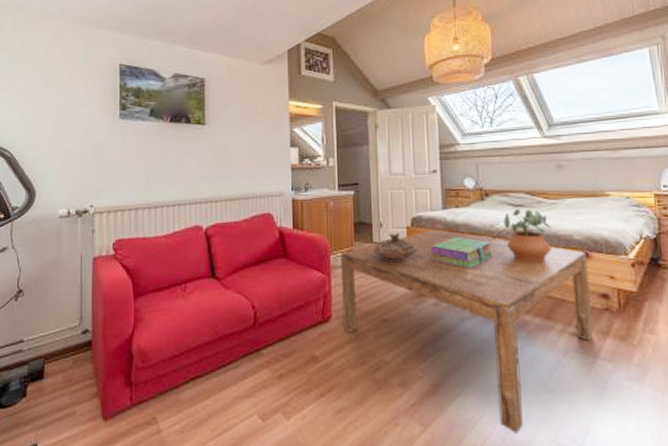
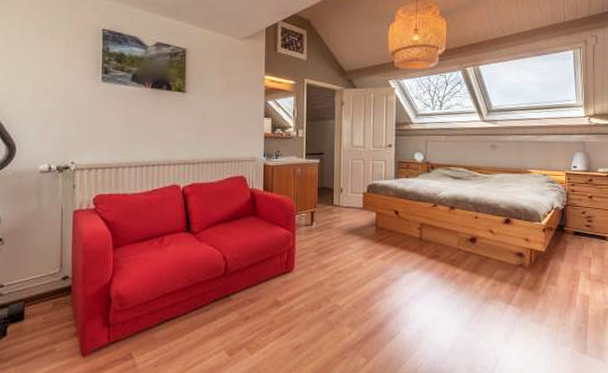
coffee table: present [340,229,594,433] -> none [304,195,509,364]
decorative bowl: present [373,232,418,260] -> none [333,197,372,221]
stack of books: present [429,237,493,268] -> none [381,202,434,229]
potted plant: present [503,208,551,263] -> none [444,180,483,226]

